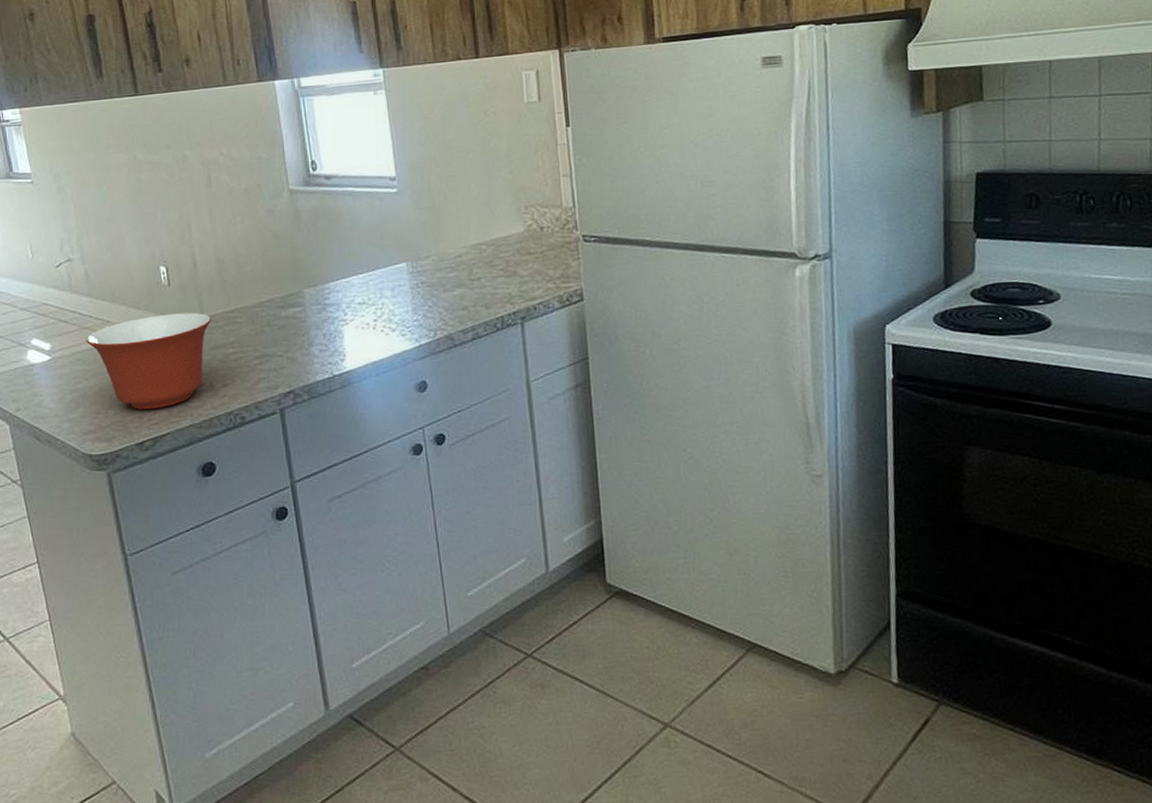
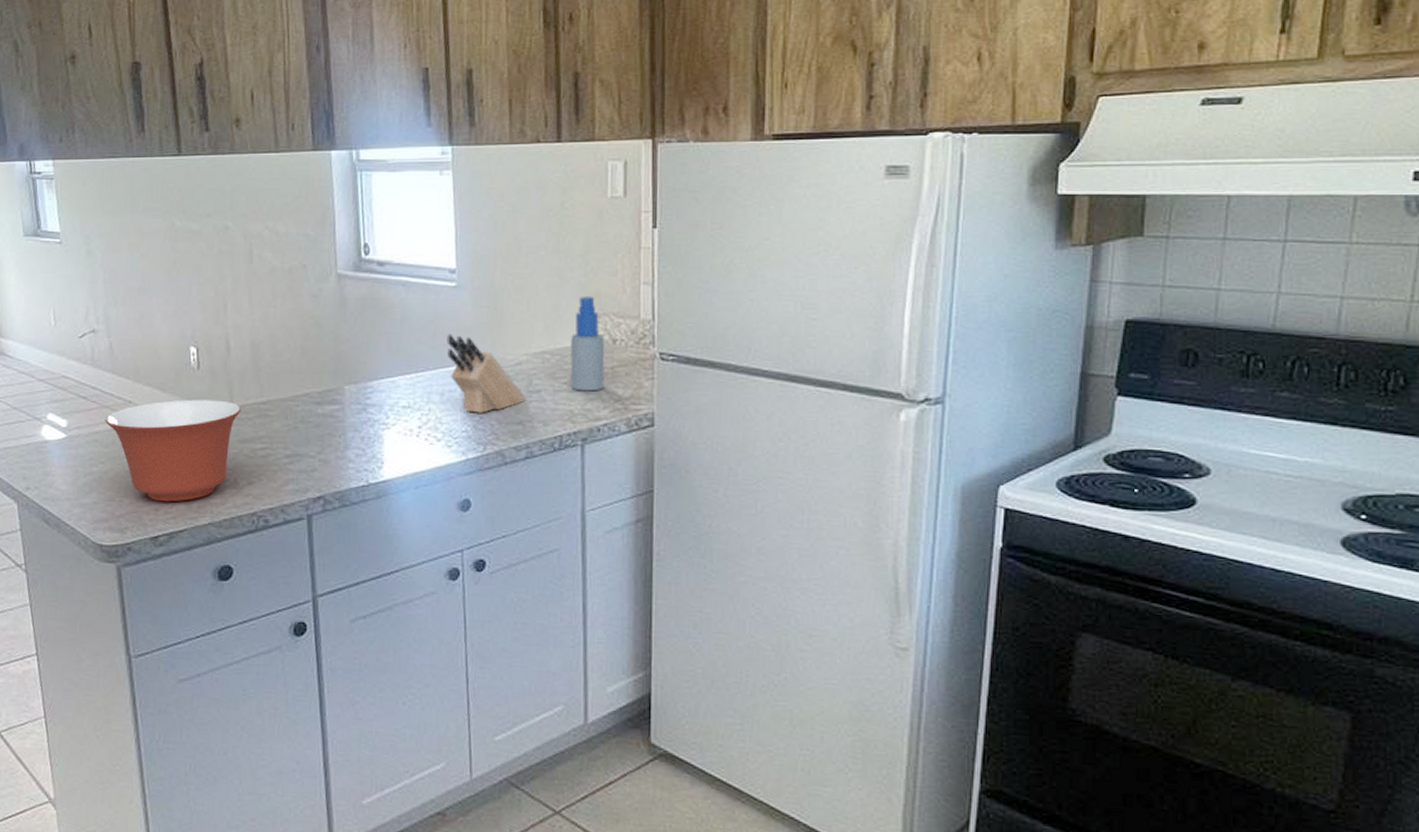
knife block: none [393,234,469,304] -> present [447,333,526,413]
spray bottle: none [503,190,537,276] -> present [570,295,605,391]

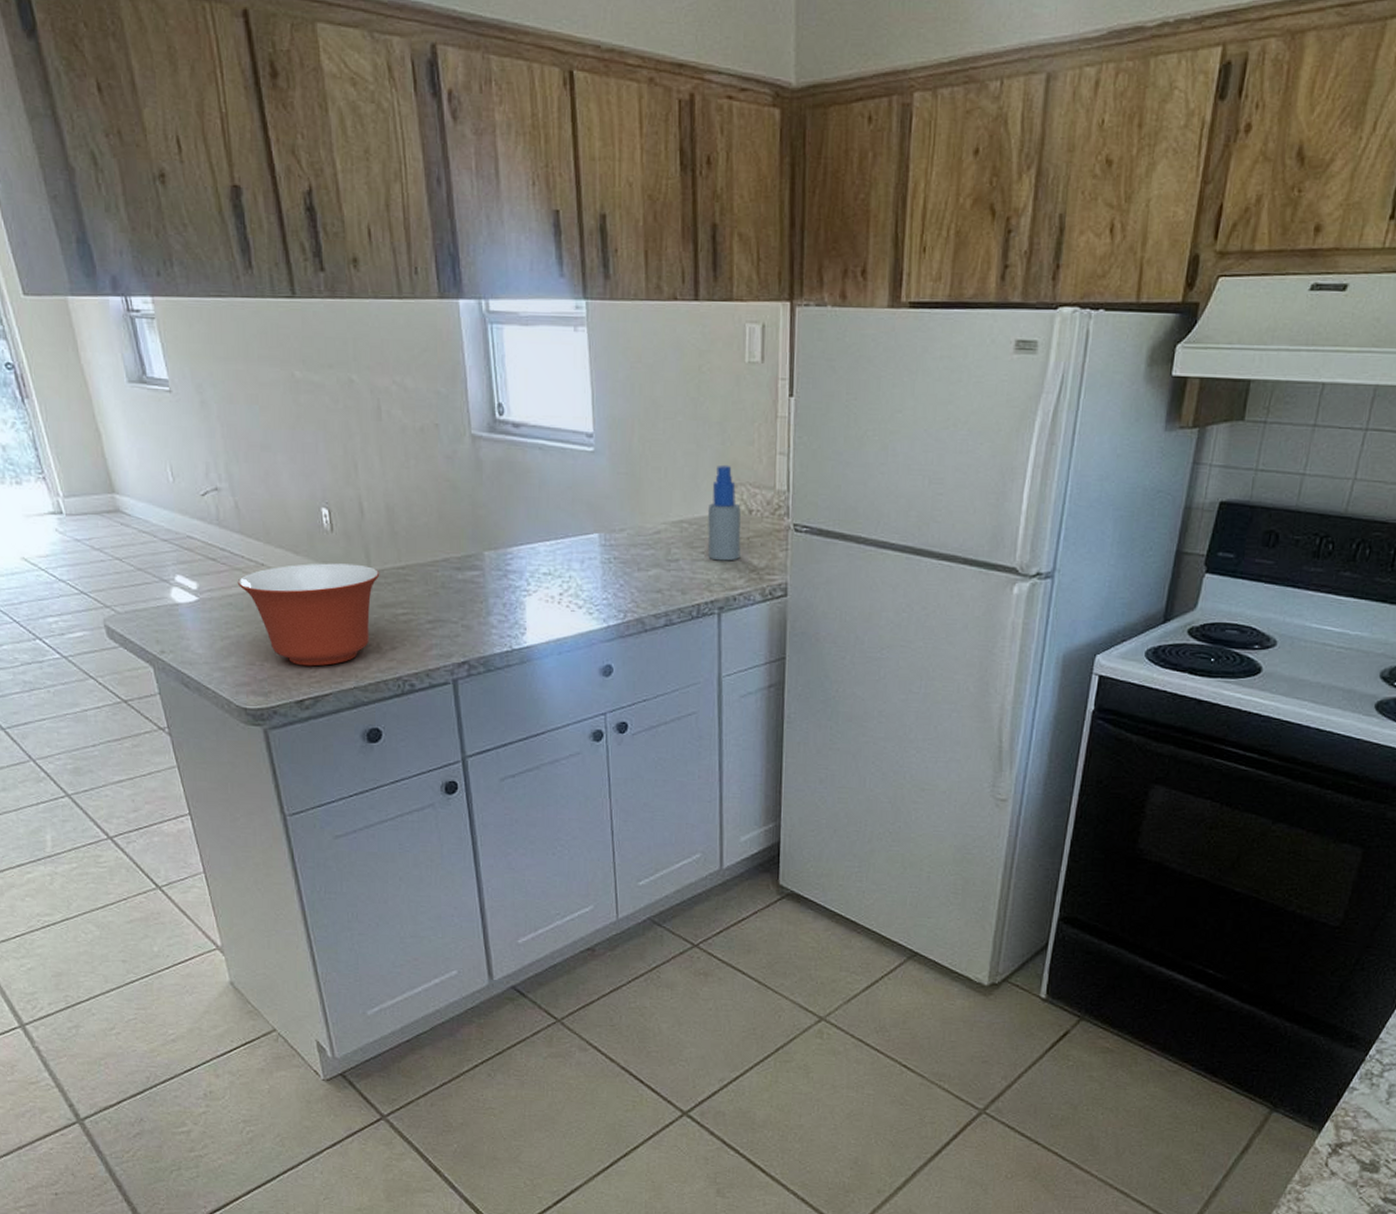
knife block: present [447,333,526,413] -> none [586,500,665,581]

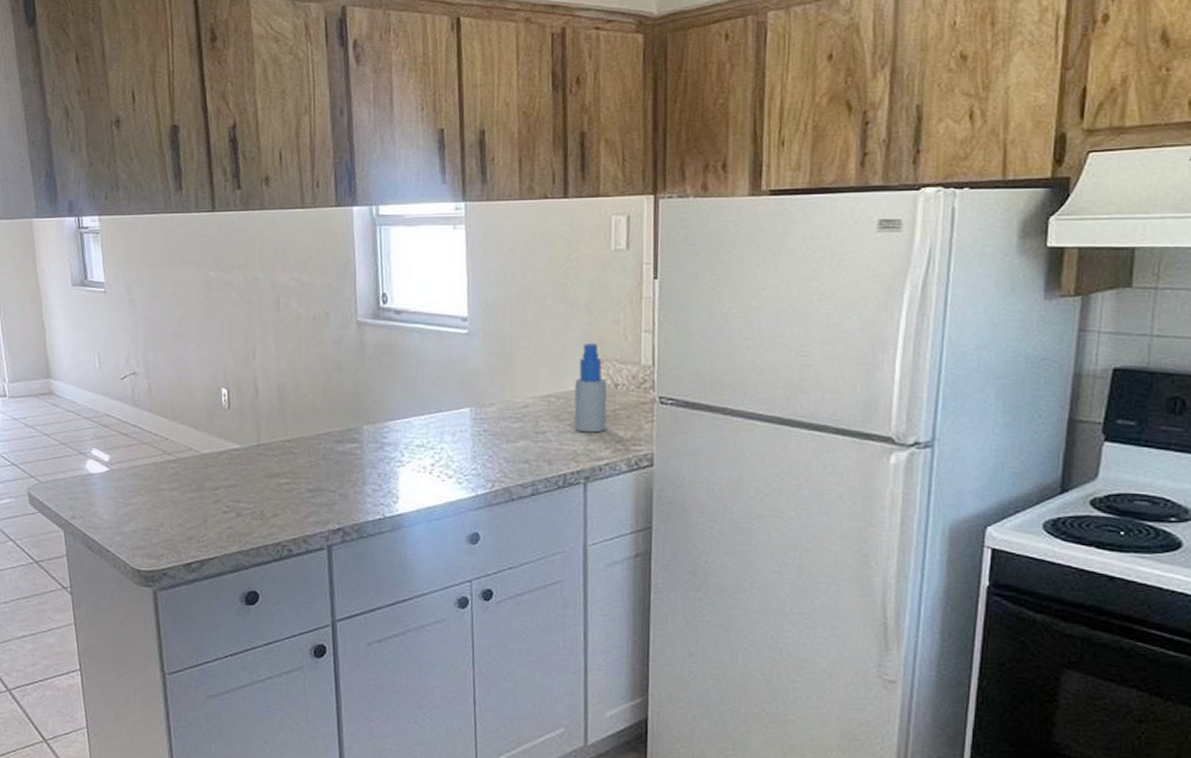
mixing bowl: present [237,563,380,667] -> none [143,437,268,532]

